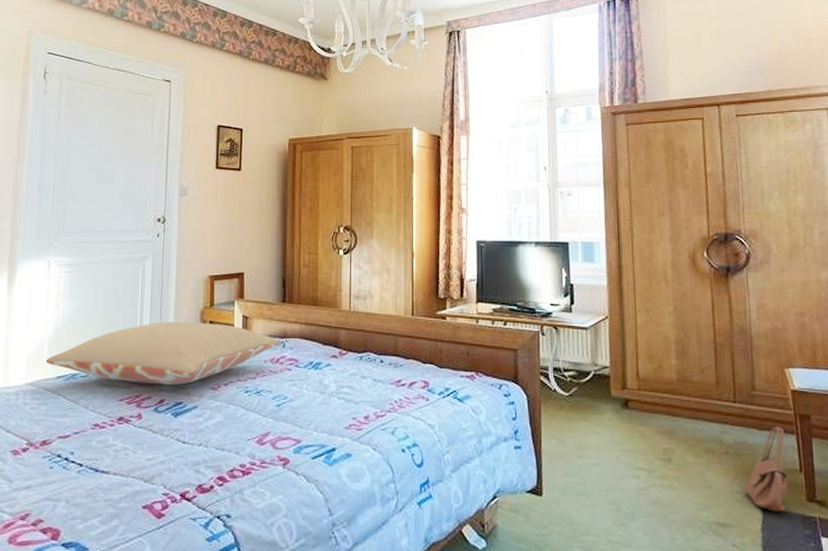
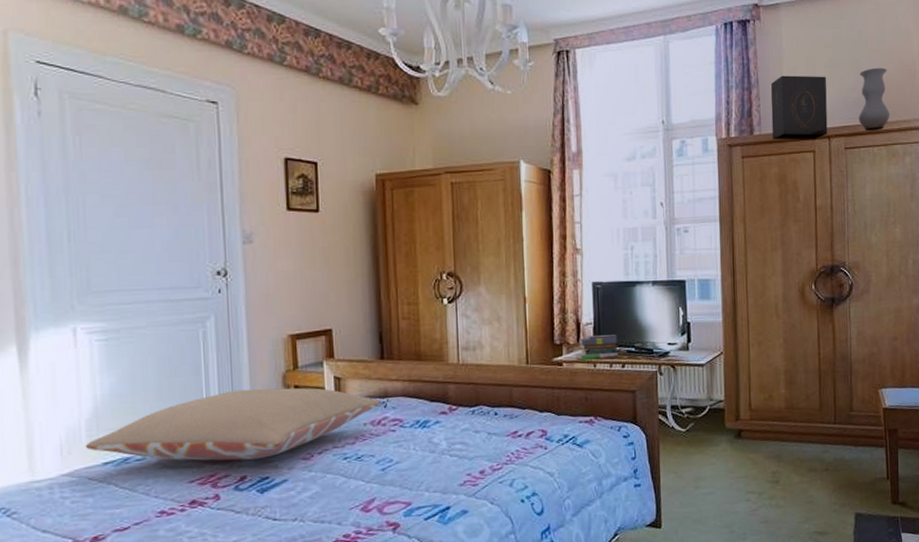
books: none [459,292,501,315] -> present [575,335,619,360]
decorative box: none [655,46,717,108] -> present [770,75,828,140]
handbag: present [743,427,788,512] -> none [839,442,877,517]
vase: none [749,36,786,99] -> present [858,67,890,132]

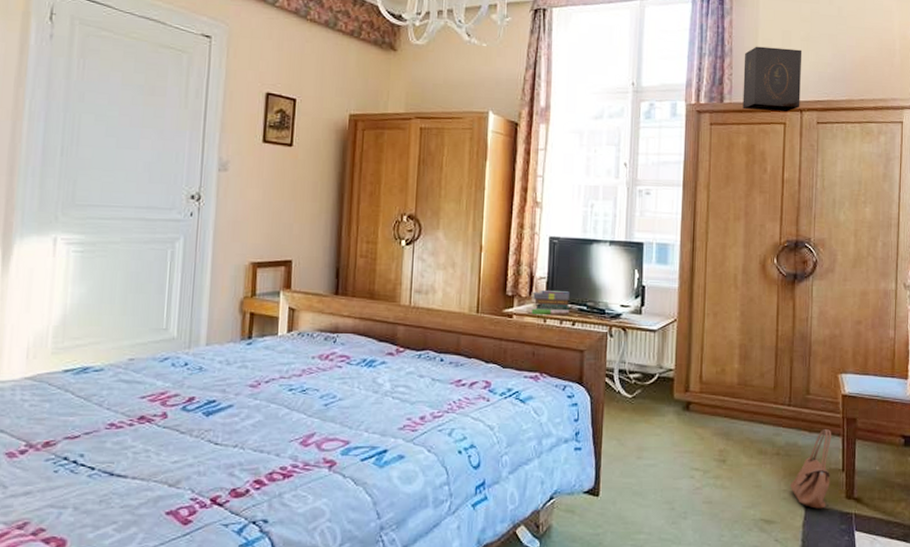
pillow: present [85,387,380,461] -> none [49,311,330,381]
handbag: none [839,442,877,517] -> present [789,429,832,509]
vase: present [858,67,890,132] -> none [833,44,866,108]

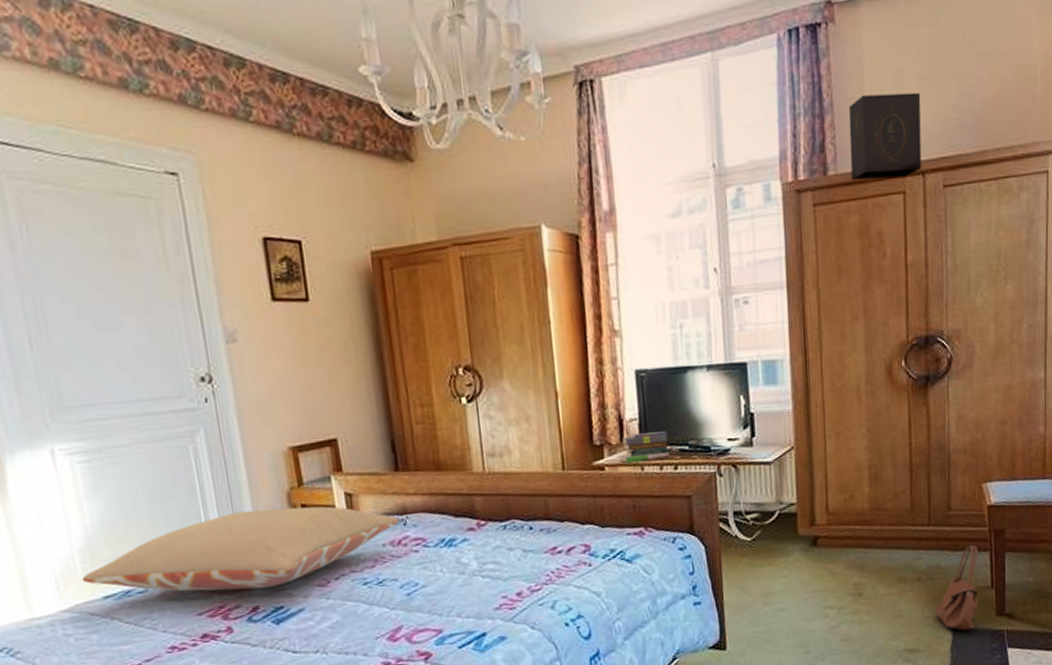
pillow: none [49,311,330,381] -> present [81,506,399,592]

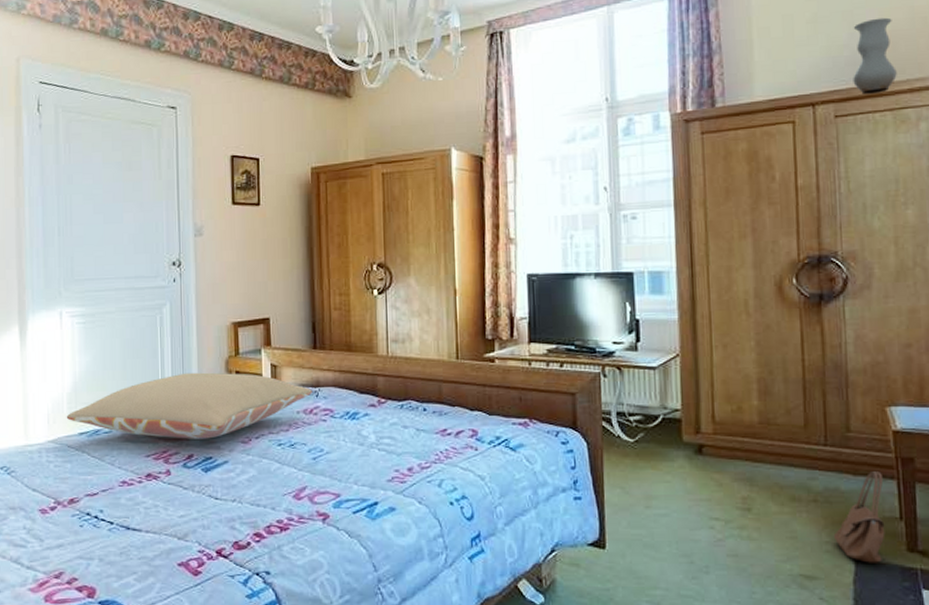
books: present [619,431,670,463] -> none [509,331,557,357]
decorative box: present [848,92,922,181] -> none [736,34,812,112]
vase: none [961,76,1002,163] -> present [853,17,897,95]

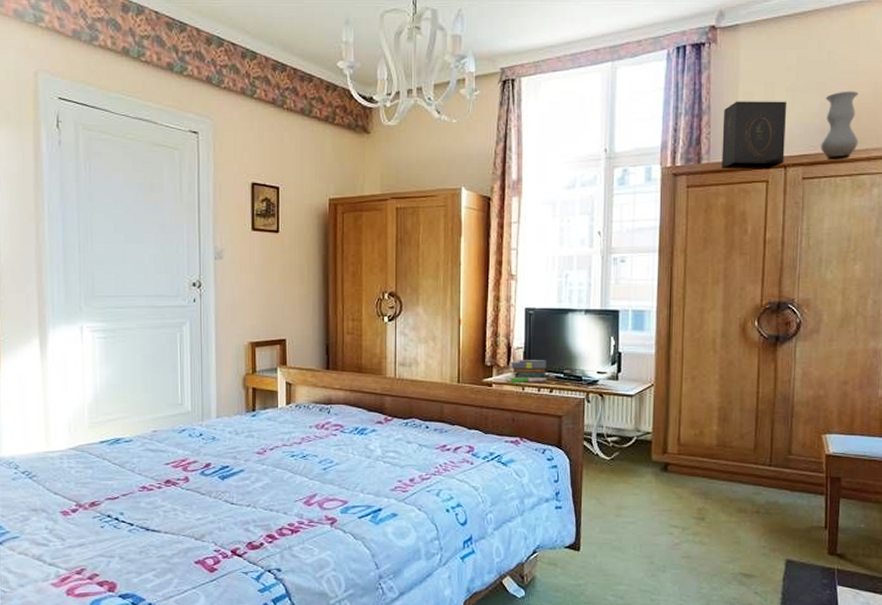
pillow: present [66,372,312,439] -> none [87,388,324,449]
books: none [509,331,557,357] -> present [505,360,548,383]
decorative box: none [736,34,812,112] -> present [721,101,787,170]
handbag: present [833,471,885,563] -> none [770,488,815,564]

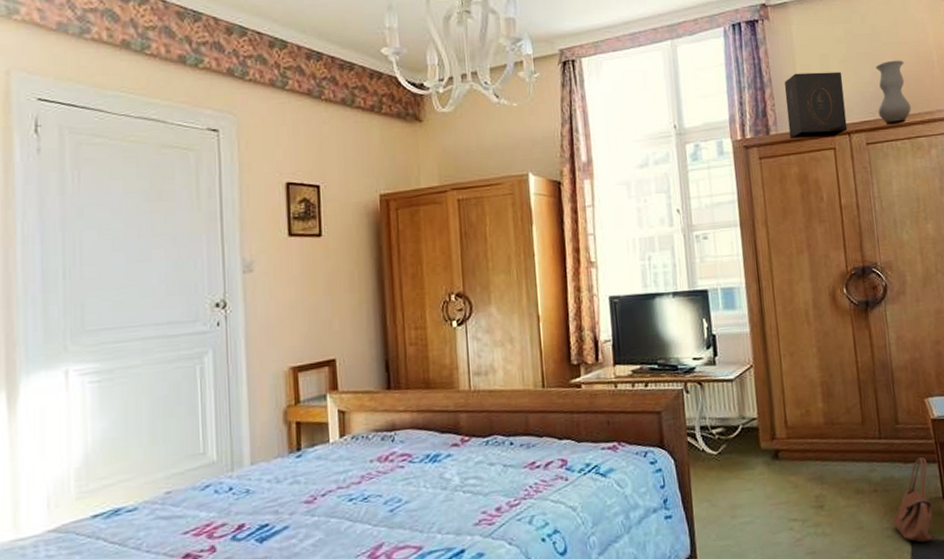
books: present [505,360,548,383] -> none [594,351,641,381]
handbag: none [770,488,815,564] -> present [892,457,933,543]

